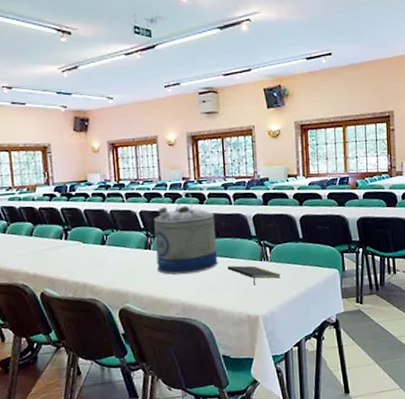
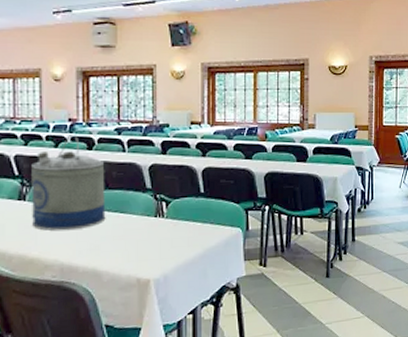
notepad: present [227,265,281,285] -> none [116,222,177,245]

